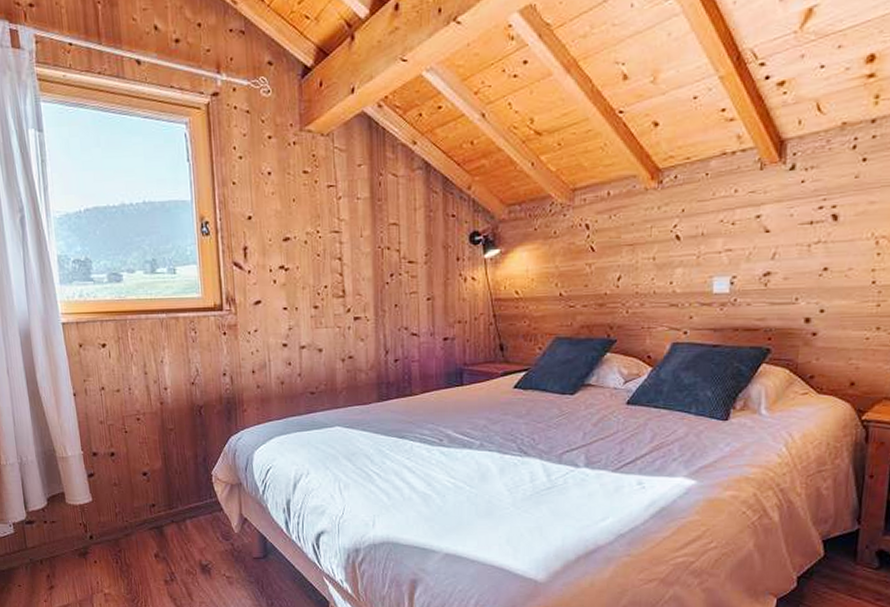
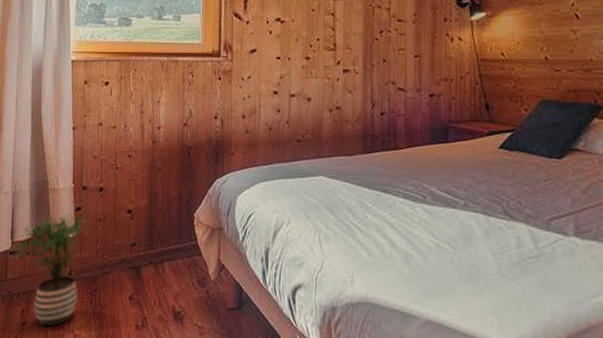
potted plant: none [27,480,106,589] -> present [11,213,90,327]

